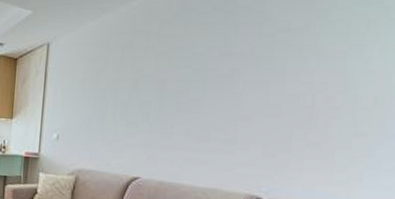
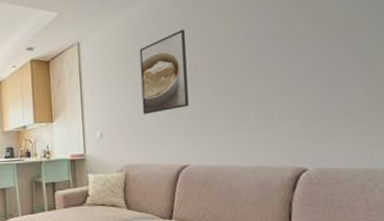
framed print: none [102,41,159,123] -> present [139,29,189,115]

